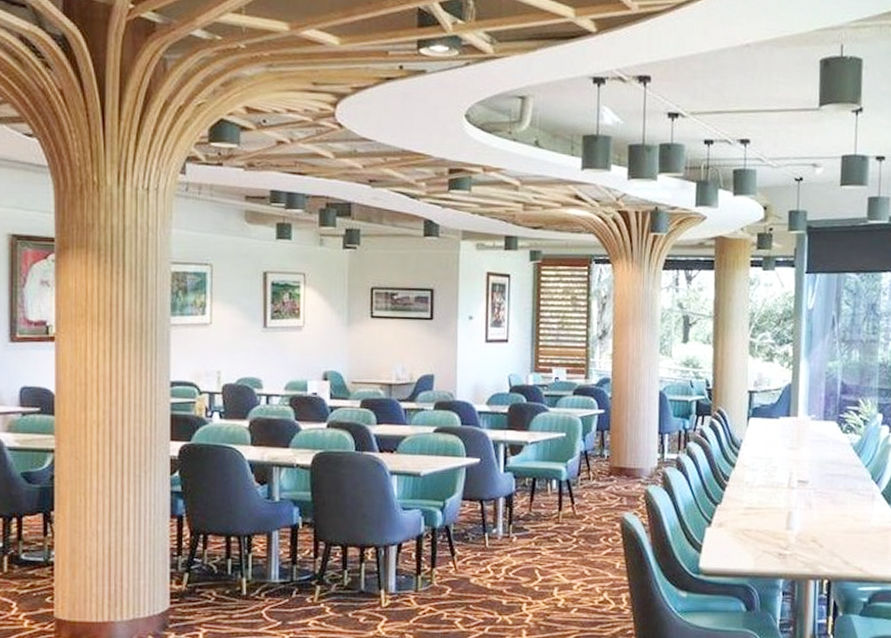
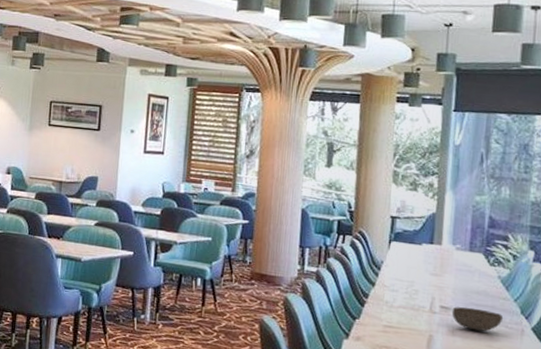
bowl: none [808,478,856,502] -> present [451,306,504,332]

